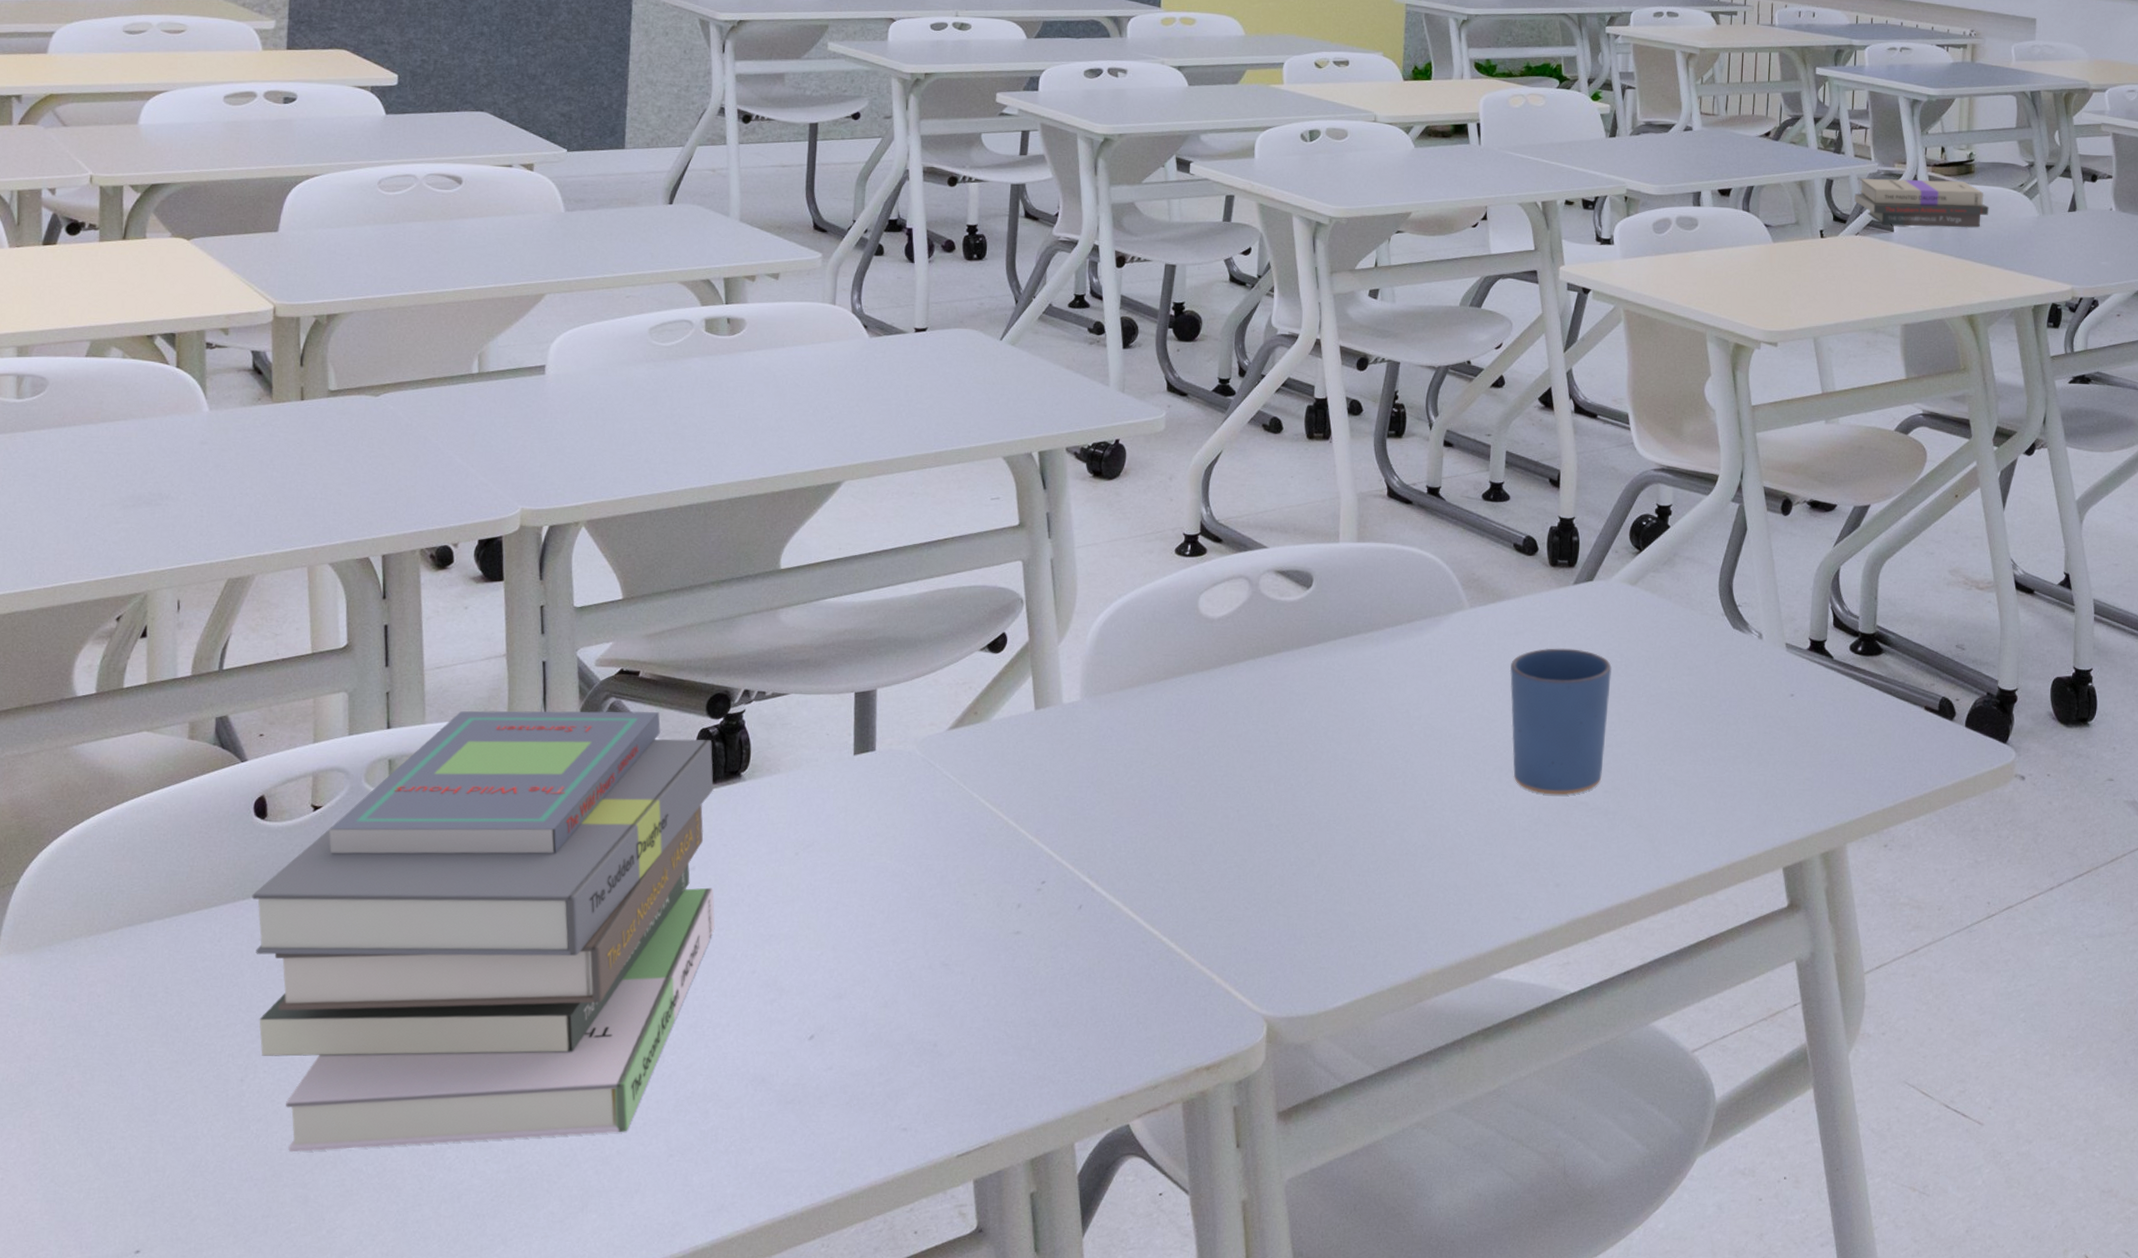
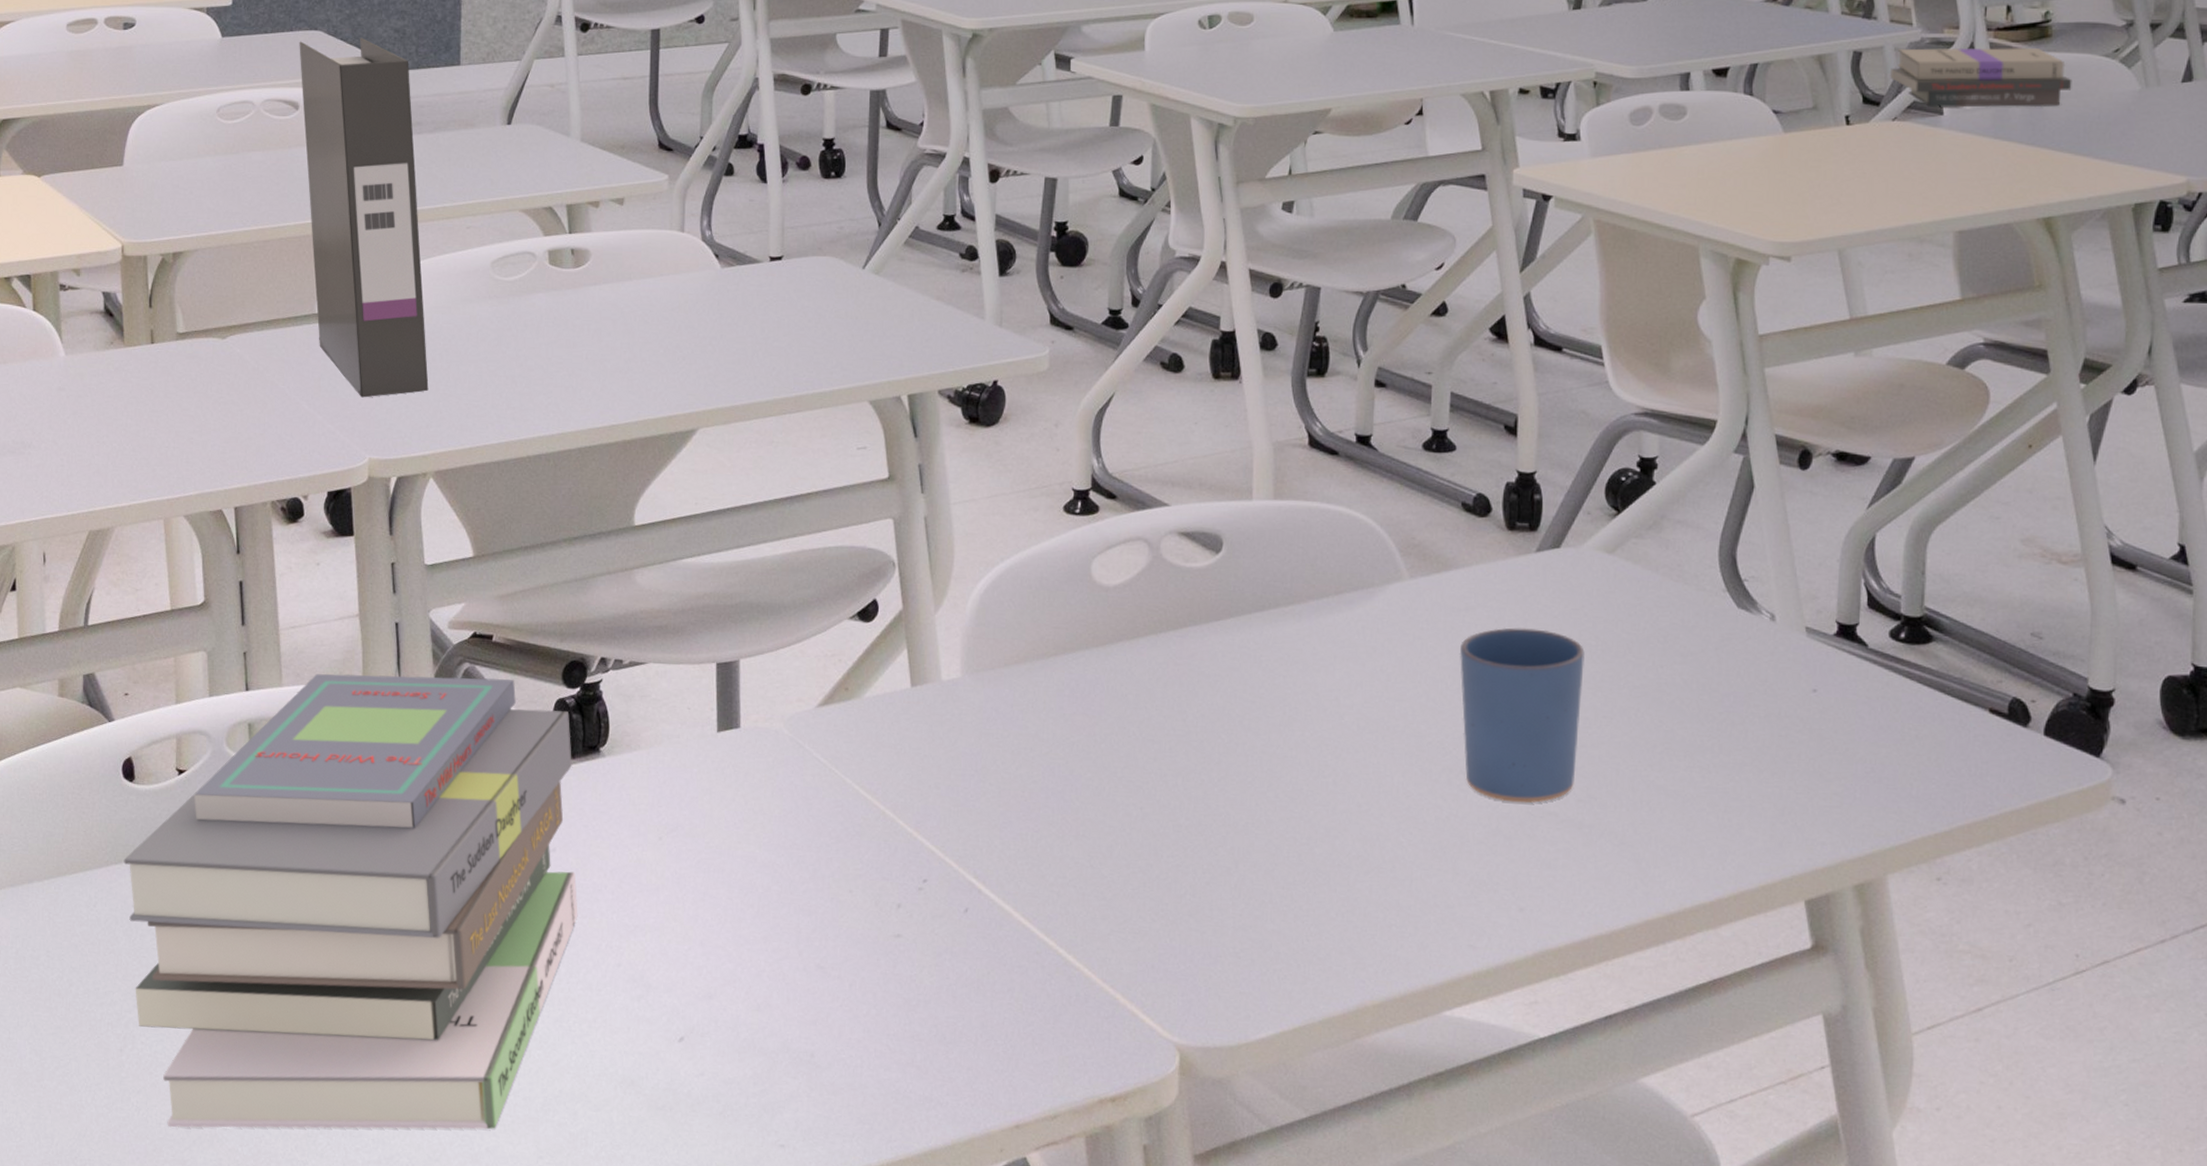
binder: none [464,120,584,452] -> present [299,37,429,398]

